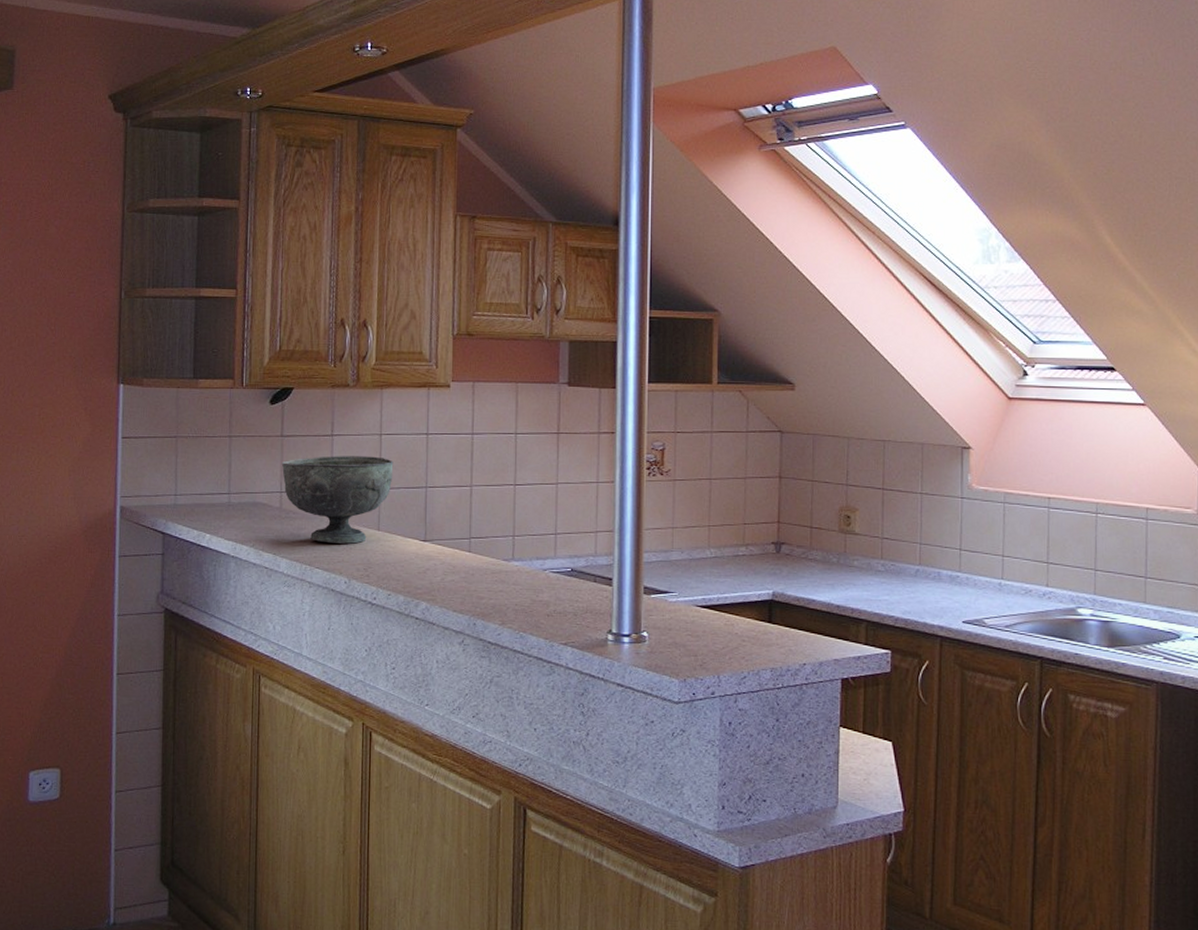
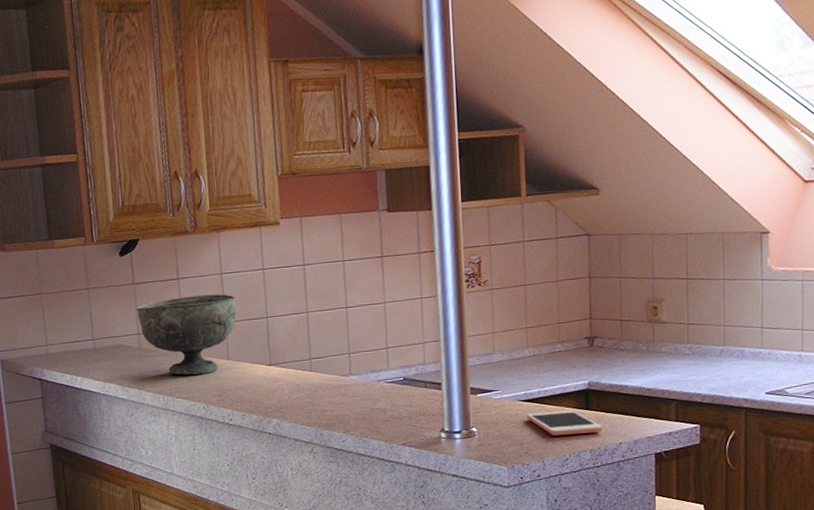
cell phone: none [703,621,786,650] -> present [526,410,603,436]

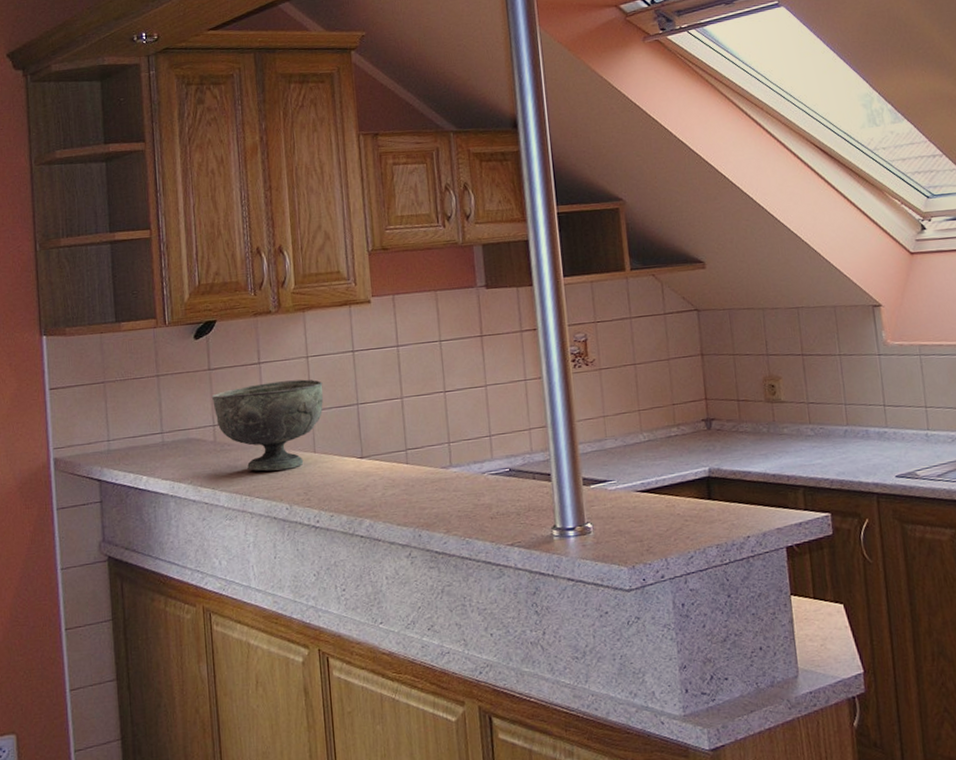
cell phone: present [526,410,603,436] -> none [645,500,728,531]

